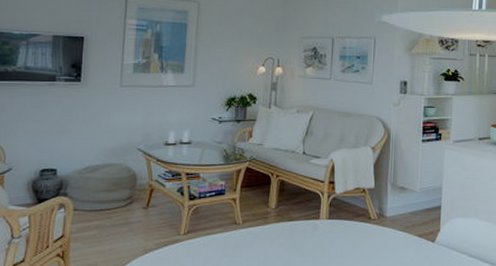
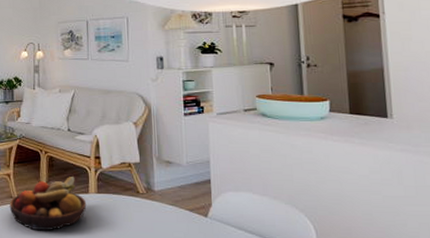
fruit bowl: none [232,202,317,259] -> present [9,177,87,231]

